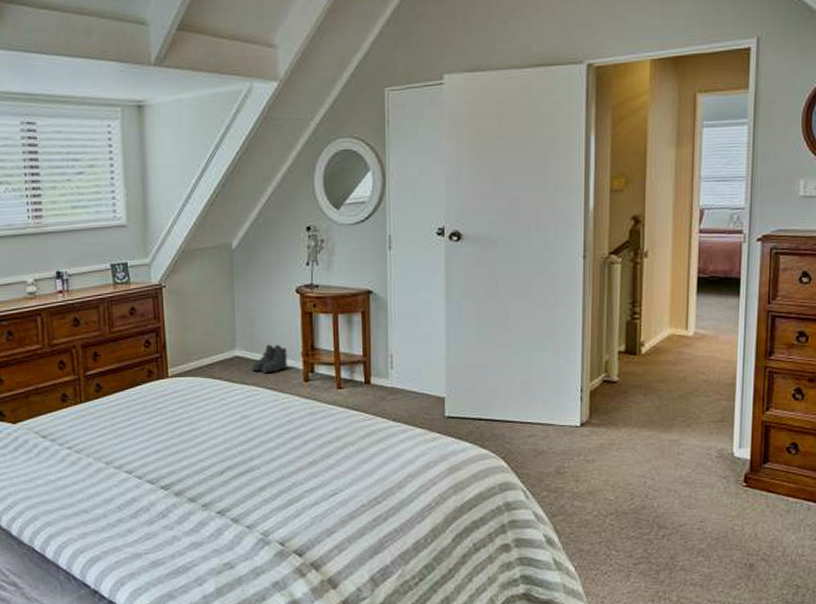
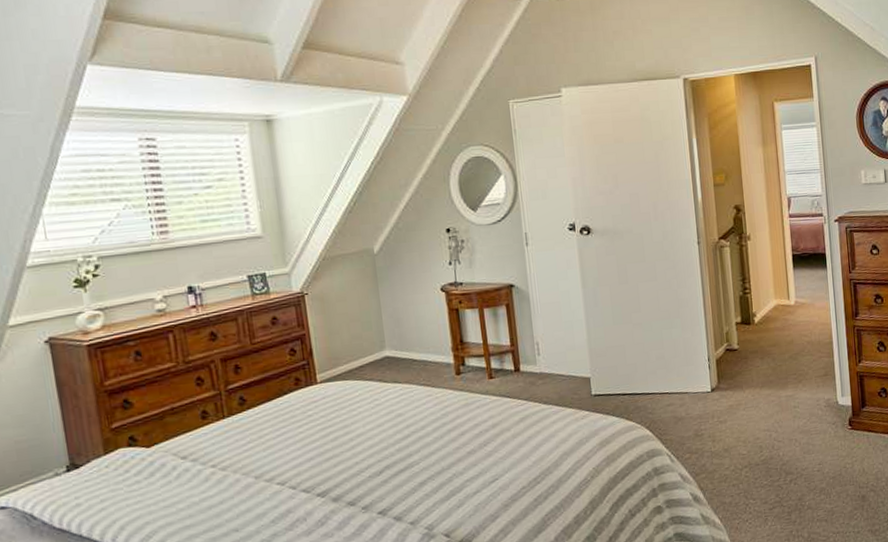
boots: present [251,344,288,372] -> none [402,342,438,370]

